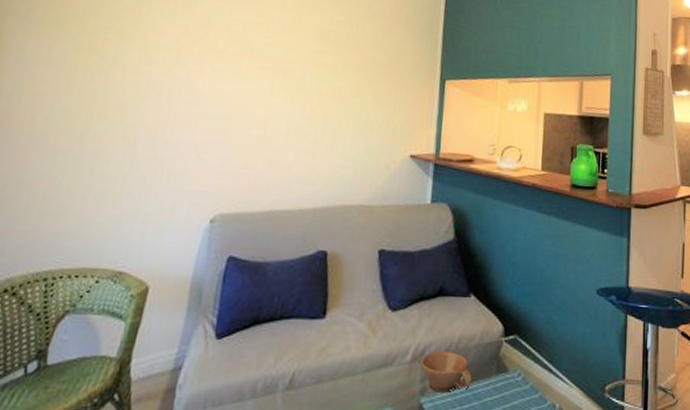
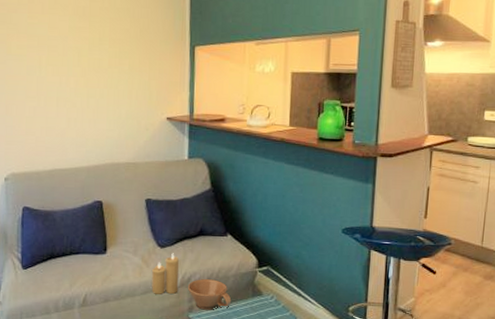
candle: none [377,317,414,372] -> present [152,253,180,294]

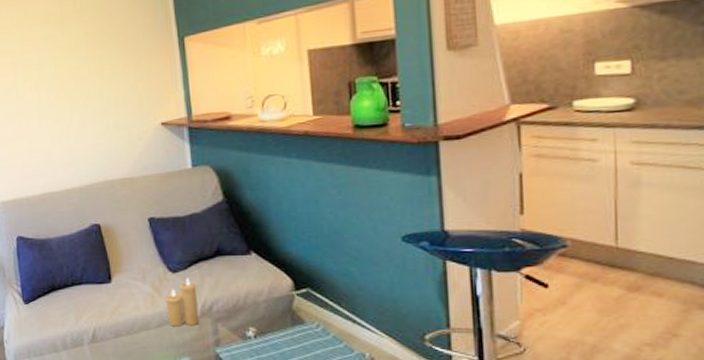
cup: present [187,279,232,310] -> none [209,307,267,343]

